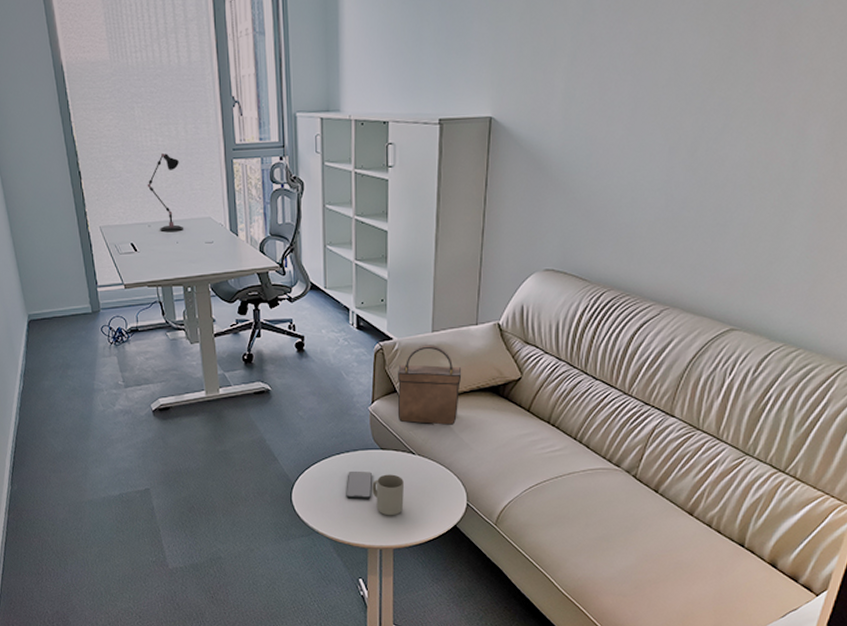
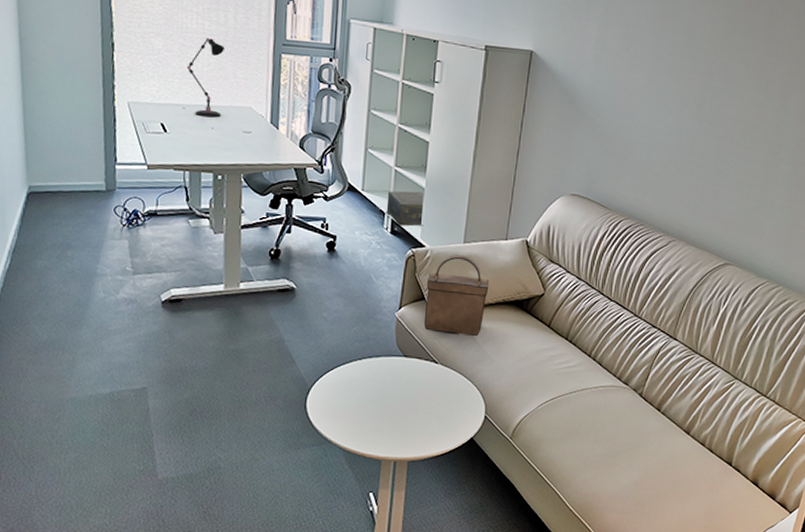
phone: present [346,472,372,499] -> none [364,378,393,408]
decorative box: none [350,283,389,320] -> present [386,191,426,227]
cup: present [372,474,404,516] -> none [391,382,424,427]

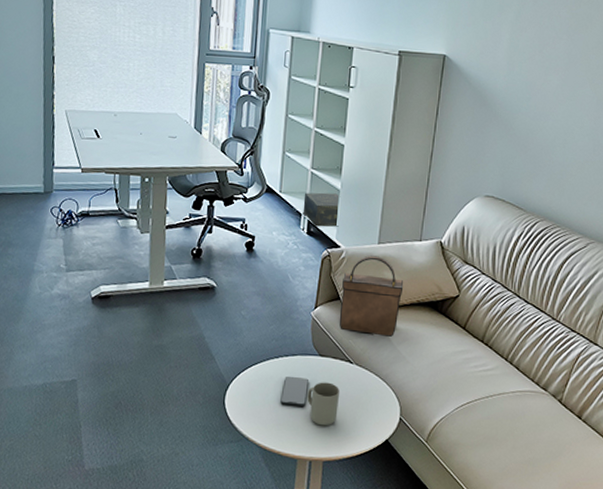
desk lamp: present [186,38,224,118] -> none [118,50,153,124]
phone: none [364,378,393,408] -> present [280,377,308,407]
cup: none [391,382,424,427] -> present [307,382,339,426]

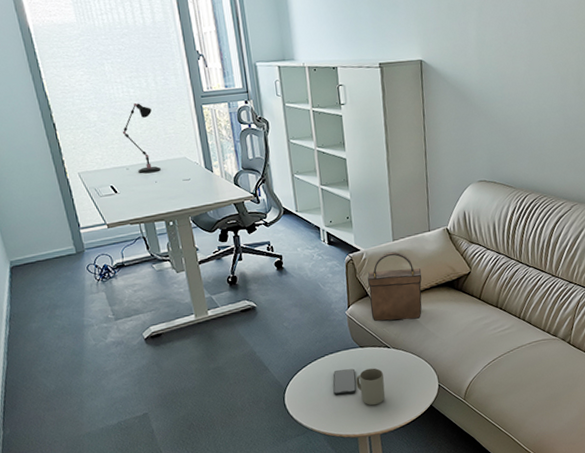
desk lamp: none [118,50,153,124] -> present [122,103,161,174]
decorative box: present [303,192,341,228] -> none [318,203,355,237]

